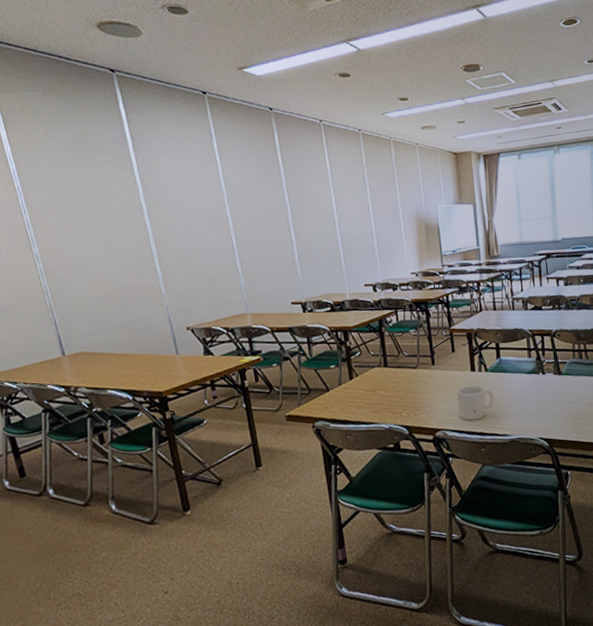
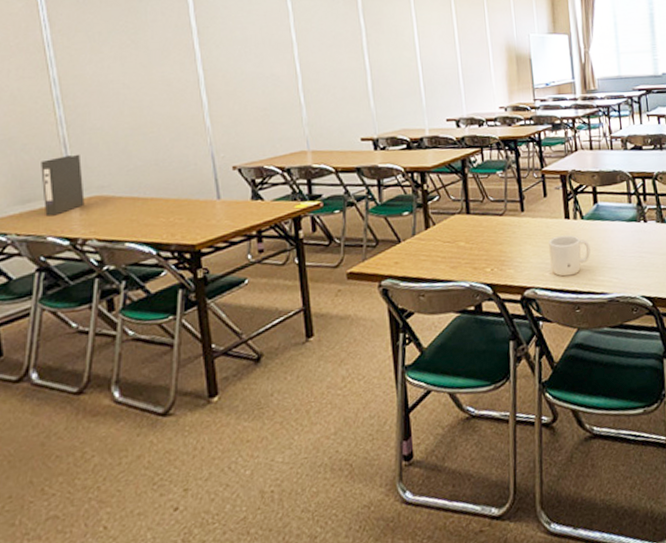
binder: none [35,318,73,369] -> present [41,154,85,217]

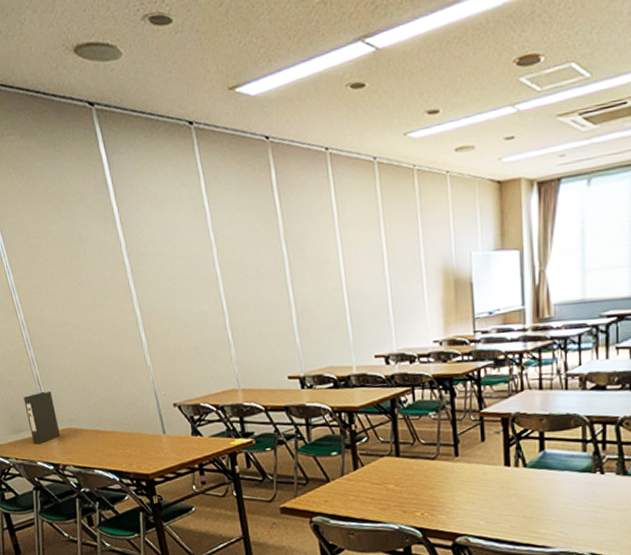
mug: present [549,235,591,277] -> none [485,483,533,526]

